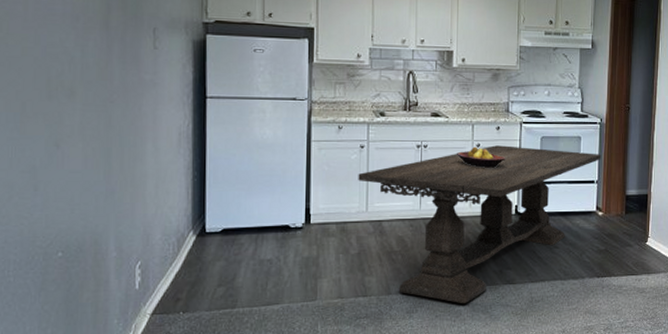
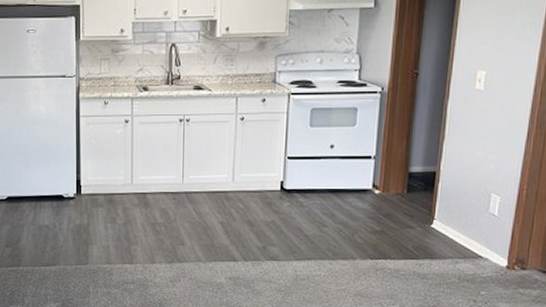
dining table: present [358,145,601,303] -> none [123,118,381,276]
fruit bowl: present [457,146,506,168] -> none [220,120,272,142]

